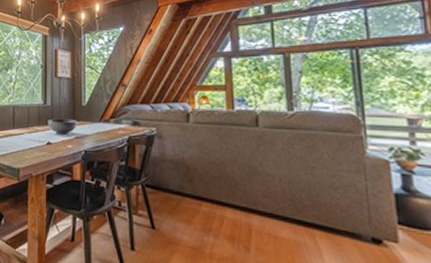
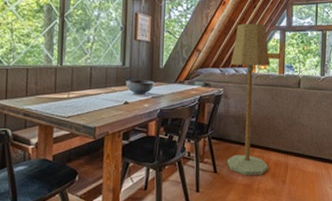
floor lamp: none [163,51,224,237] -> present [226,23,271,175]

